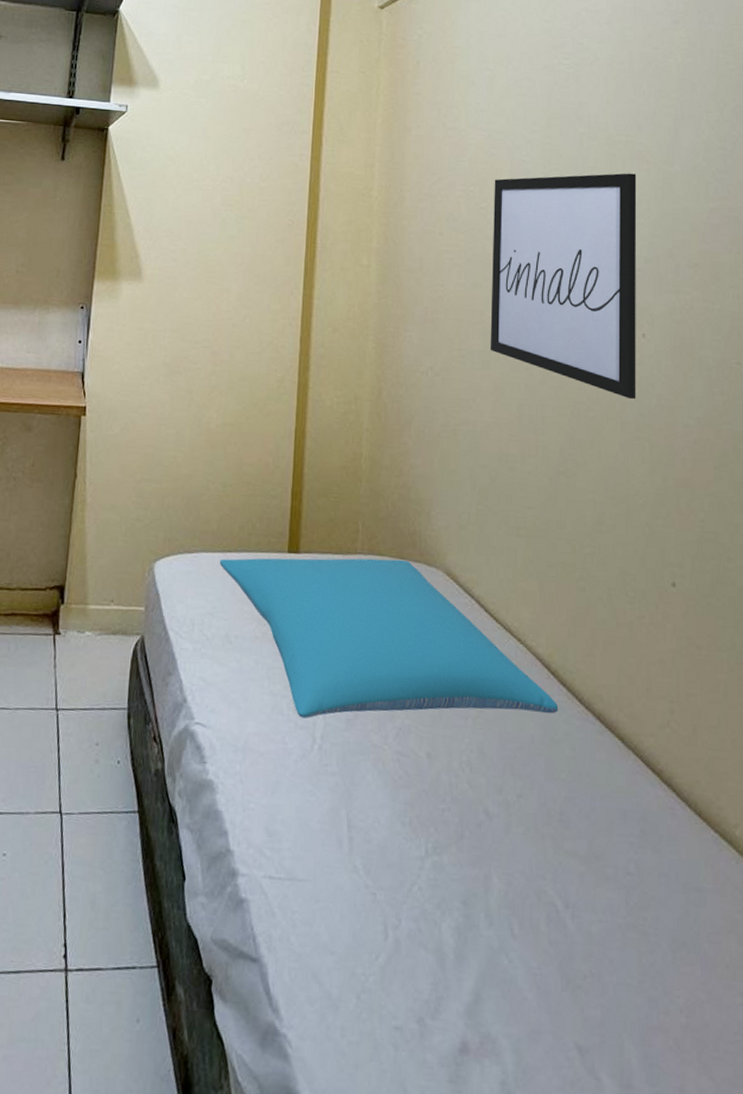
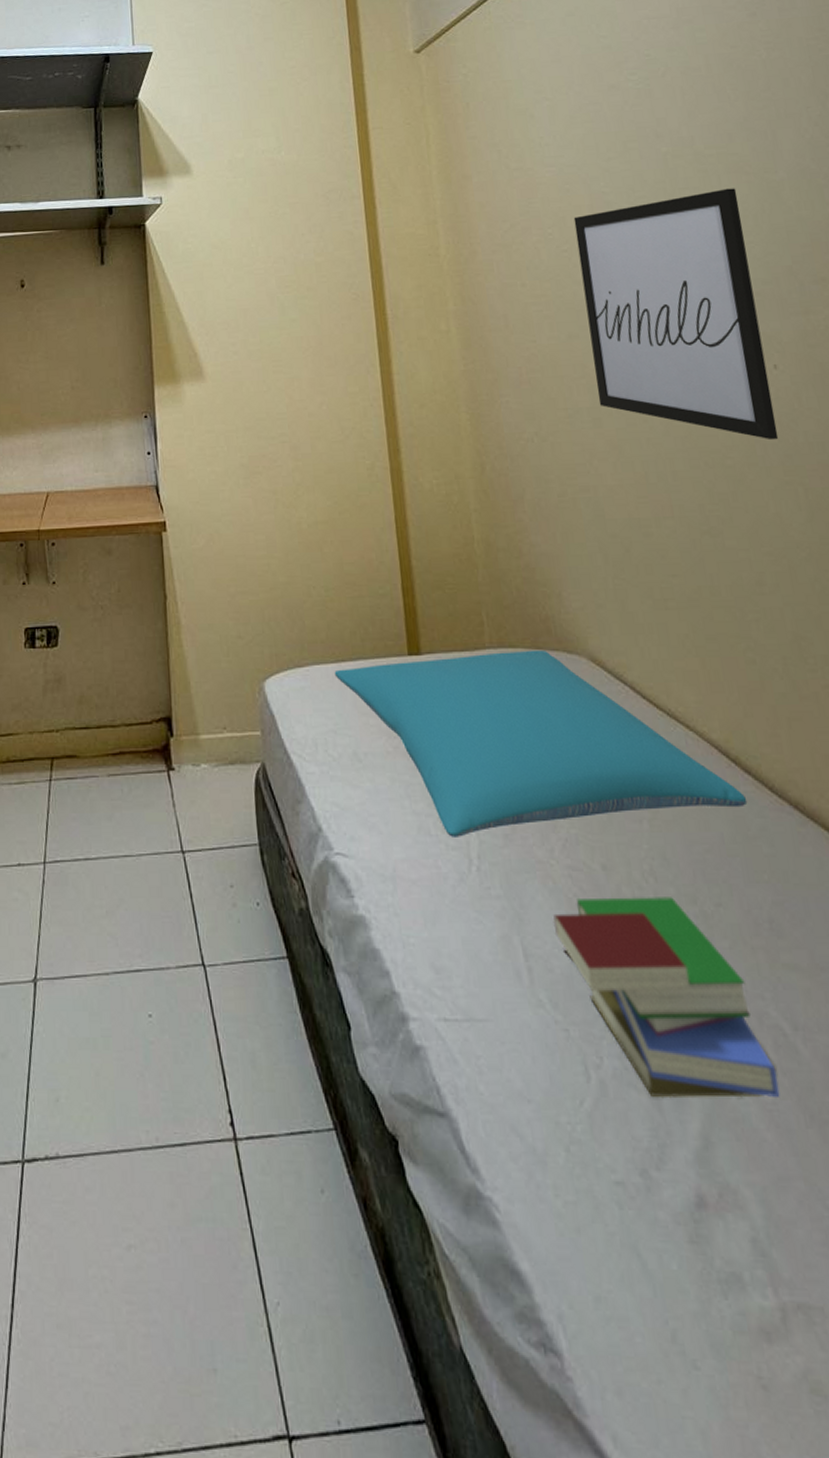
book: none [377,779,545,963] -> present [553,897,780,1099]

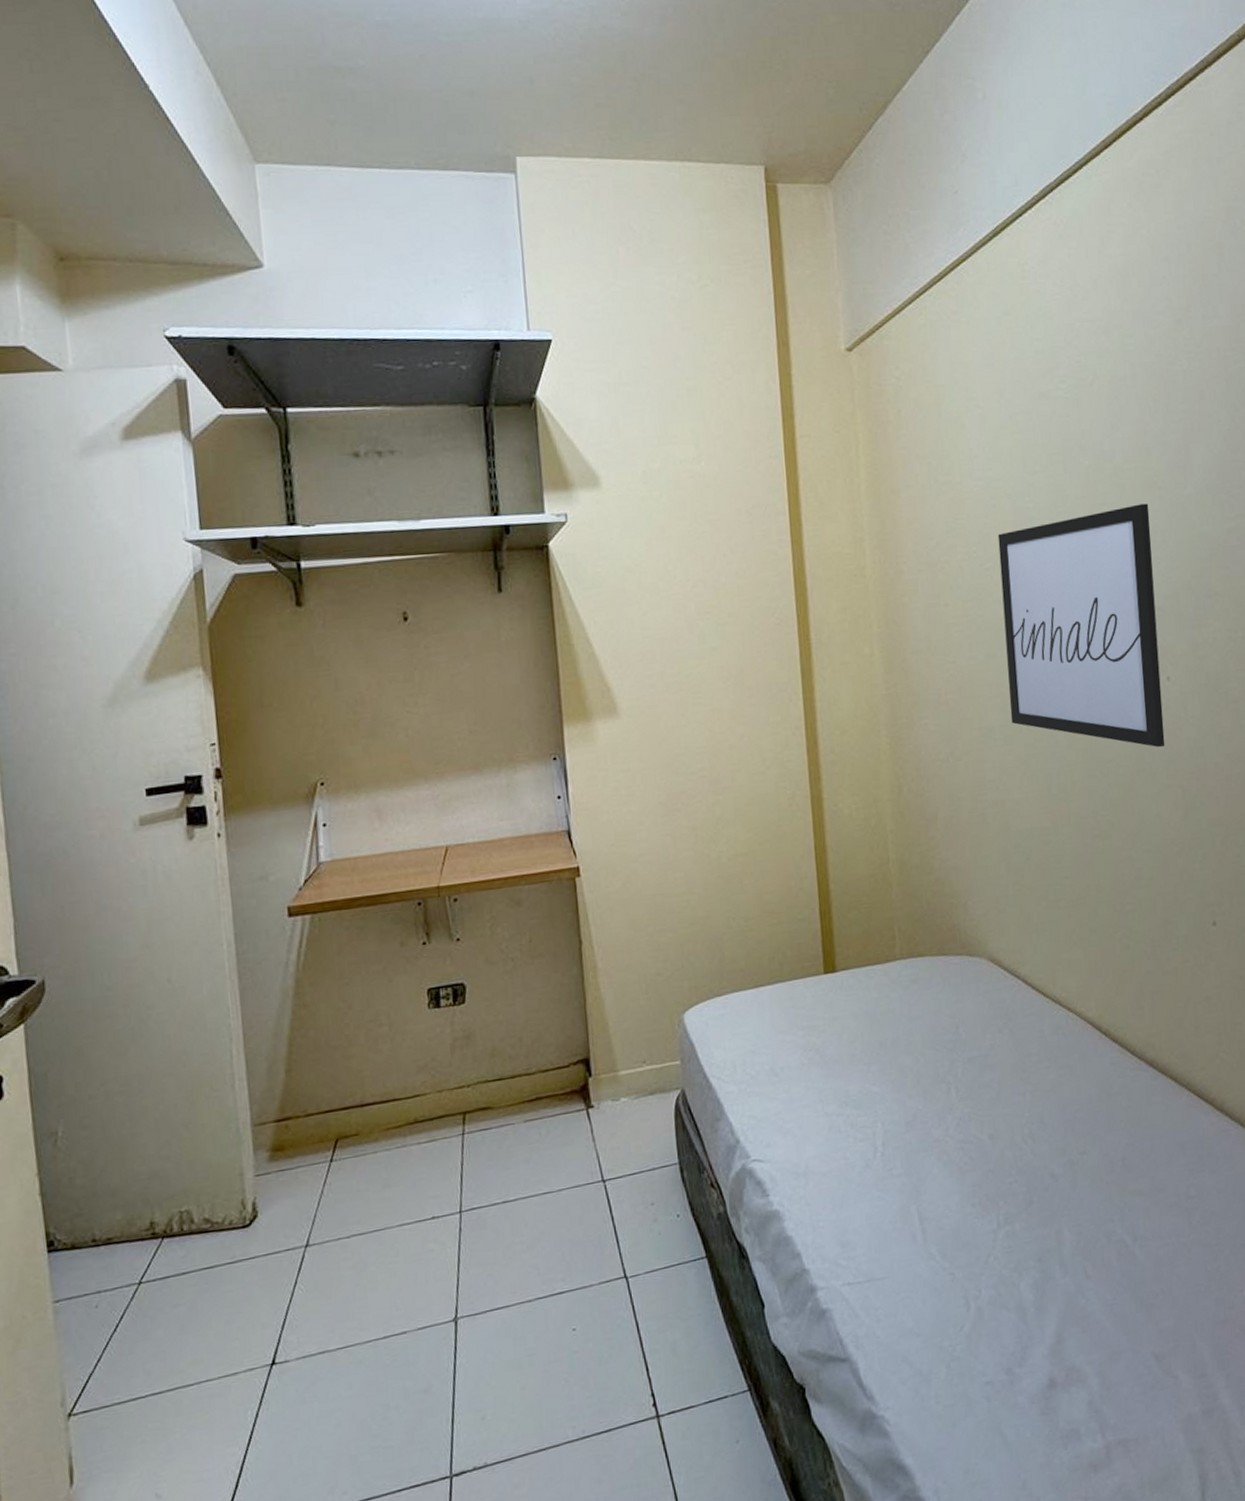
pillow: present [334,649,748,837] -> none [753,955,1113,1131]
book: present [553,897,780,1099] -> none [945,1152,1119,1313]

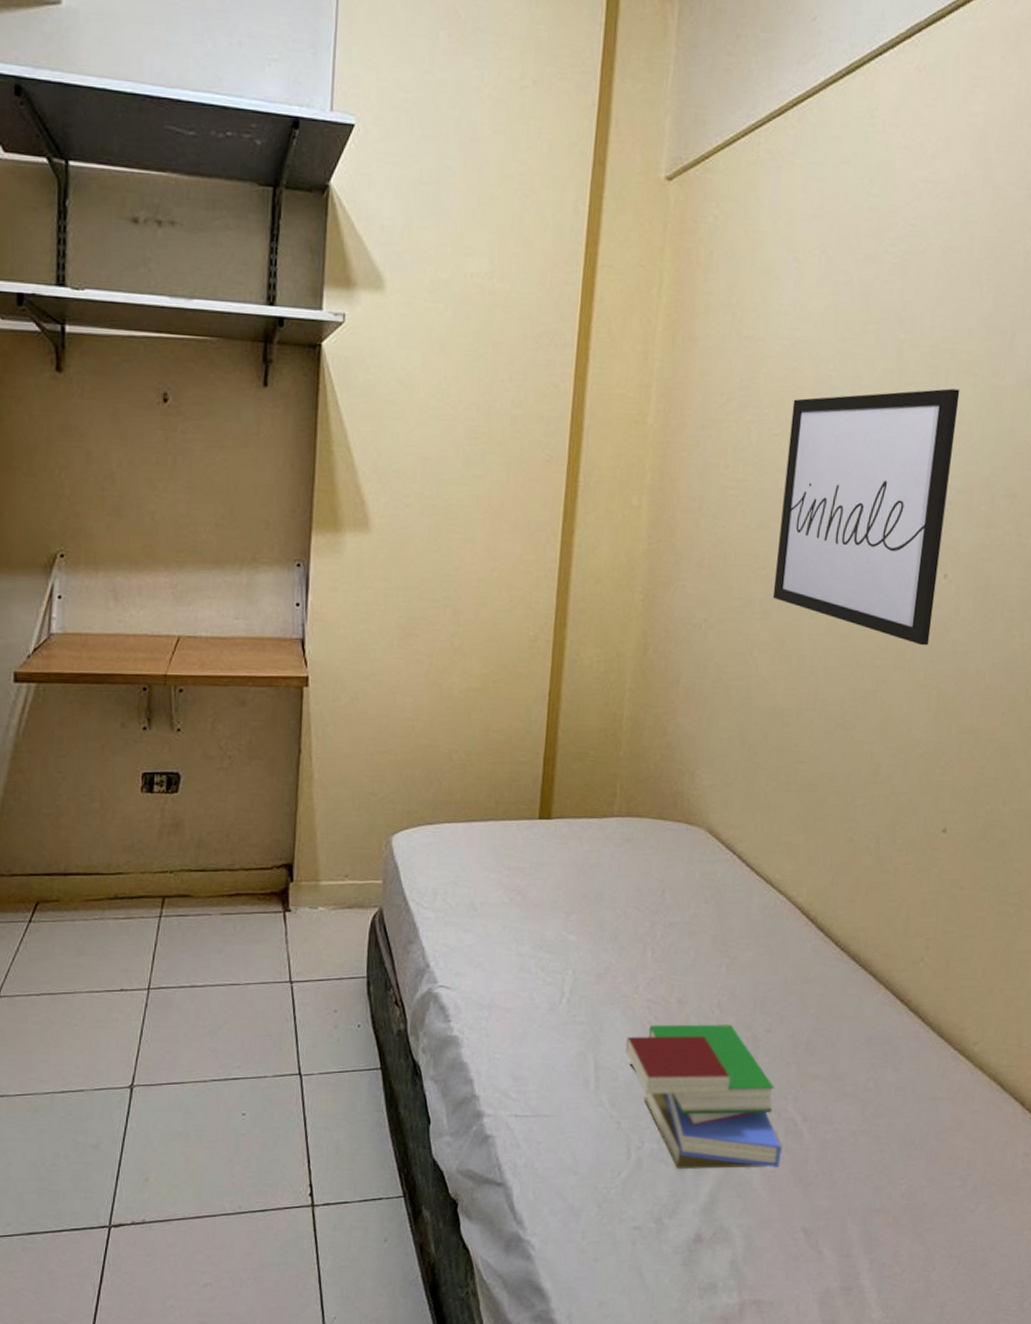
book: none [945,1152,1119,1313] -> present [625,1024,782,1170]

